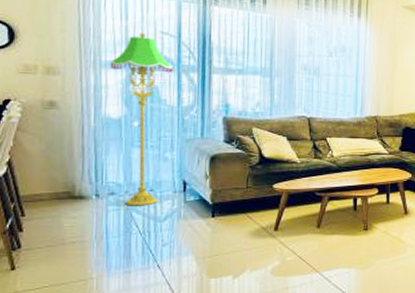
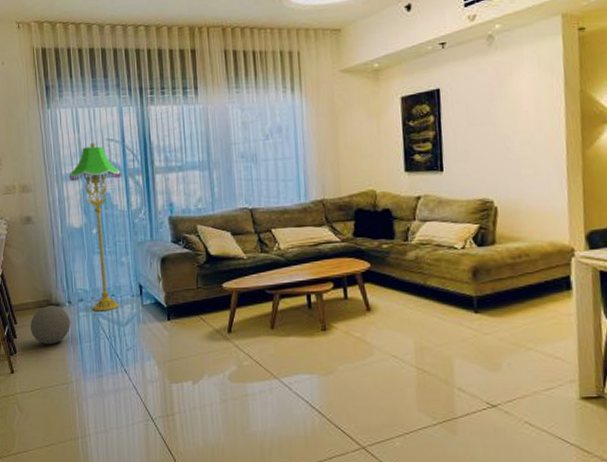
decorative ball: none [43,198,97,240] -> present [30,305,71,345]

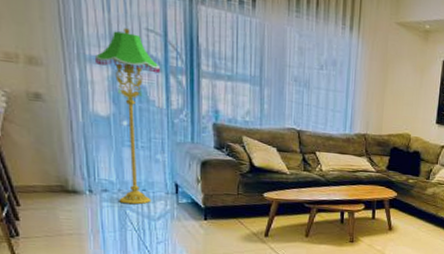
decorative ball: present [30,305,71,345] -> none [38,191,92,231]

